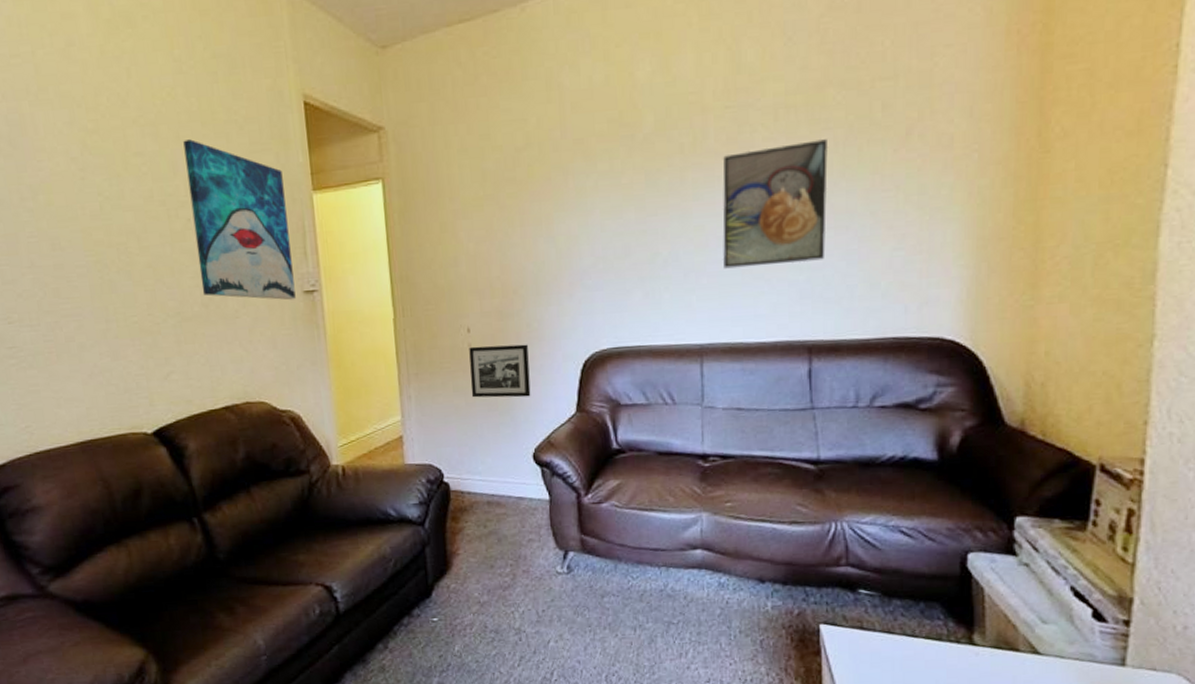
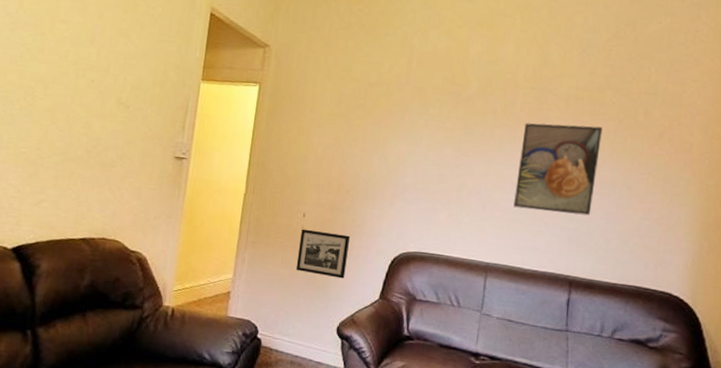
wall art: present [183,139,296,300] -> none [88,19,180,162]

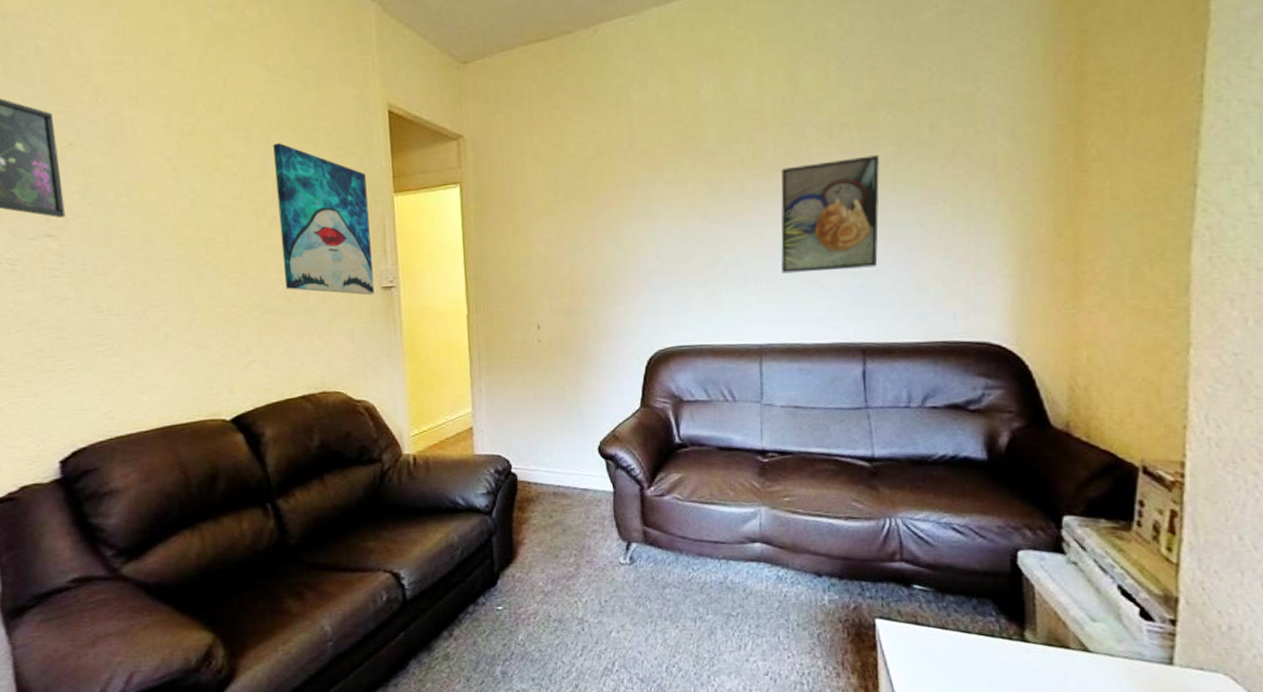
wall art: none [88,19,180,162] -> present [273,143,374,296]
picture frame: present [295,228,351,279] -> none [539,341,597,392]

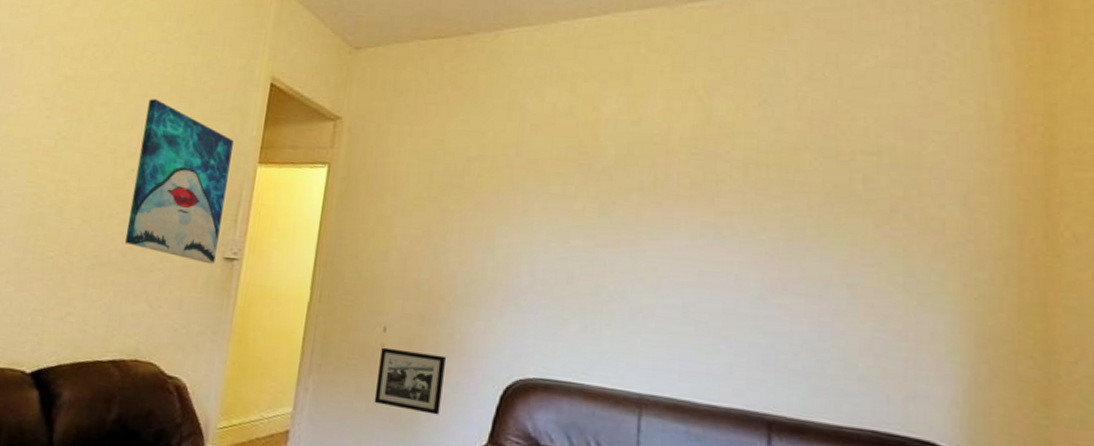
picture frame: none [539,341,597,392] -> present [374,347,447,415]
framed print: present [781,155,879,274] -> none [675,199,801,327]

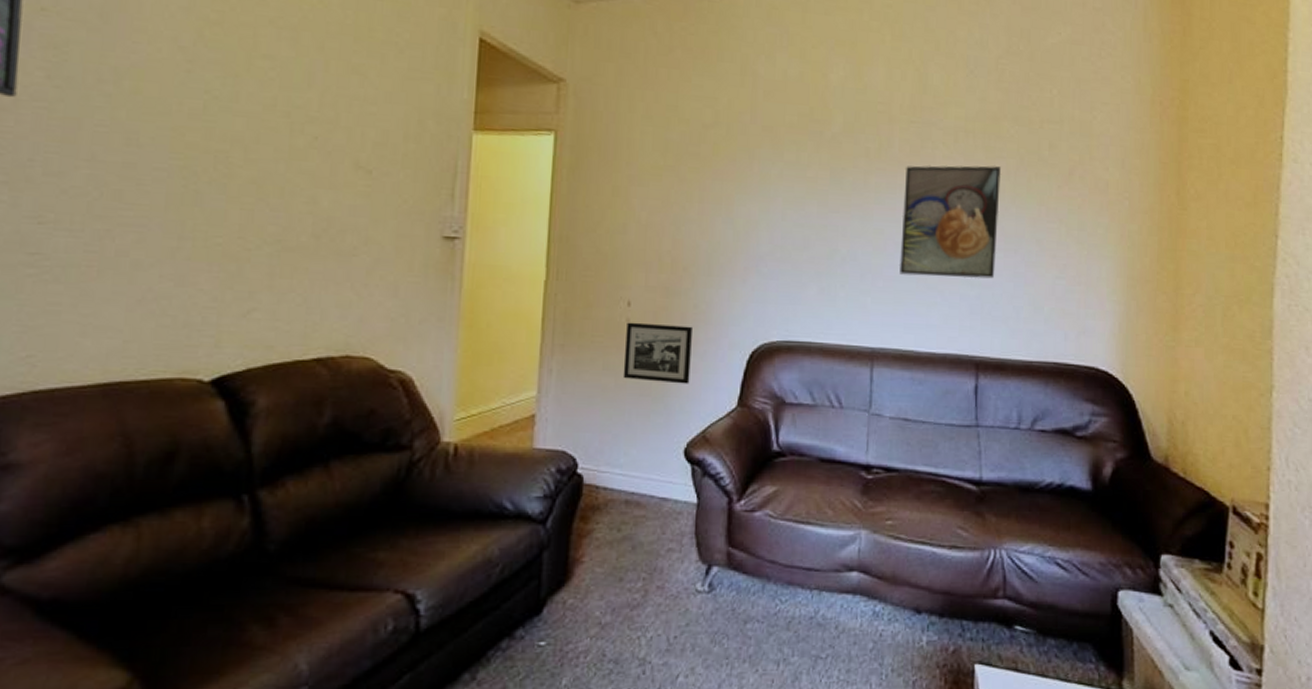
wall art: present [124,99,234,265] -> none [316,52,441,245]
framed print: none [675,199,801,327] -> present [900,165,1001,279]

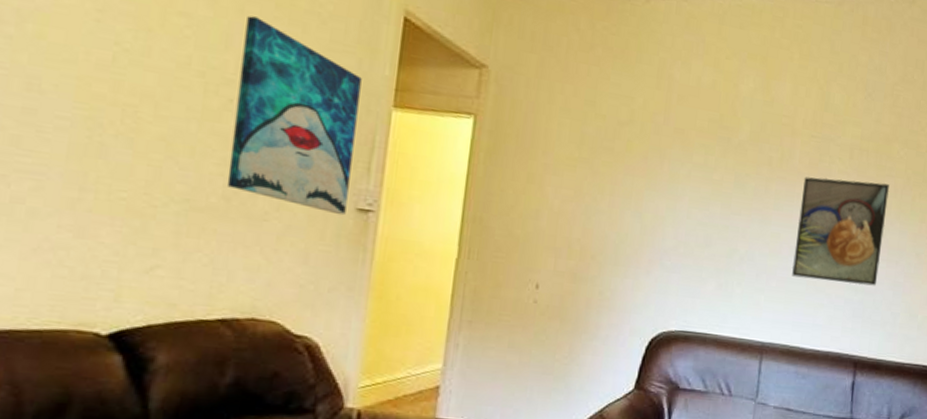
wall art: none [316,52,441,245] -> present [226,15,362,216]
picture frame: present [623,322,694,384] -> none [527,303,598,366]

